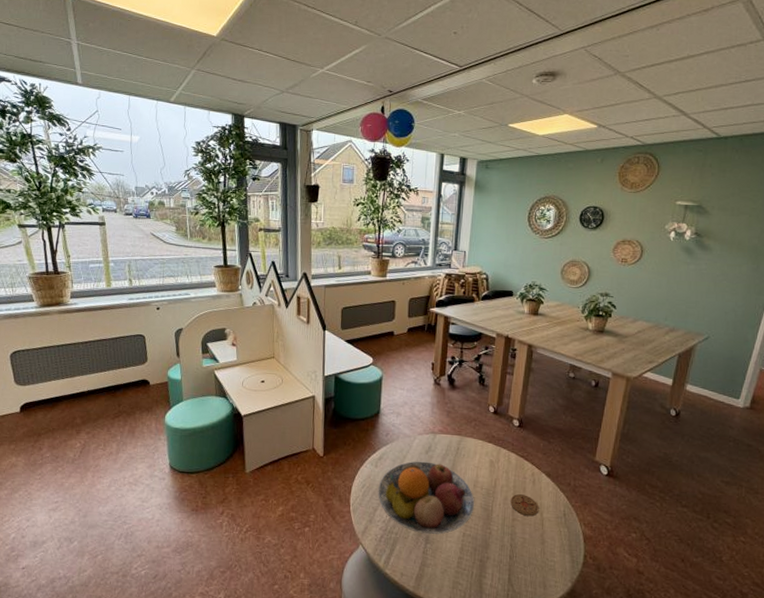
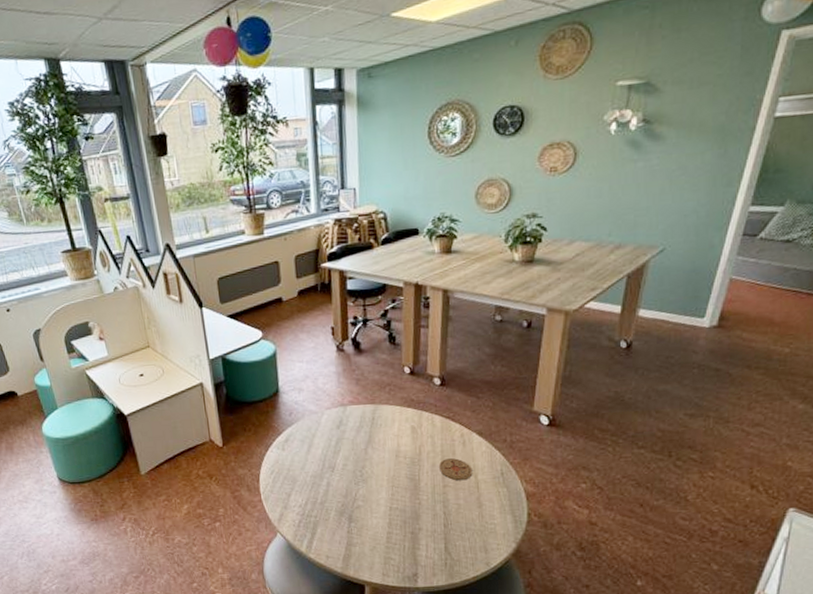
fruit bowl: present [378,461,475,535] -> none [289,437,399,513]

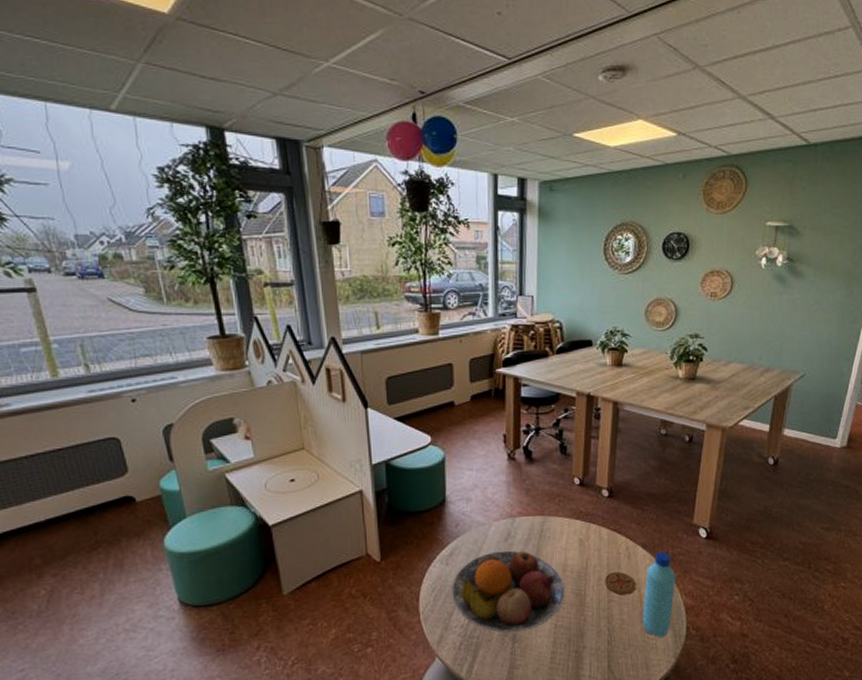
fruit bowl: none [289,437,399,513] -> present [452,550,566,633]
water bottle: none [479,439,516,523] -> present [642,552,676,638]

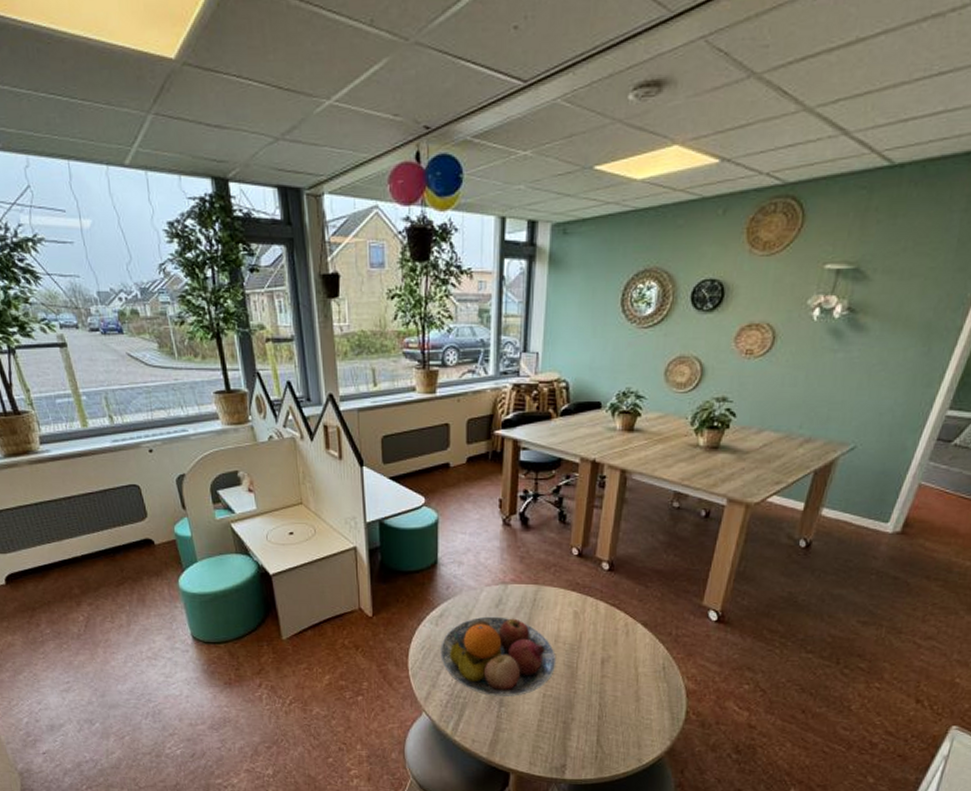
coaster: present [605,572,637,595] -> none [599,648,634,672]
water bottle: present [642,552,676,638] -> none [637,632,679,718]

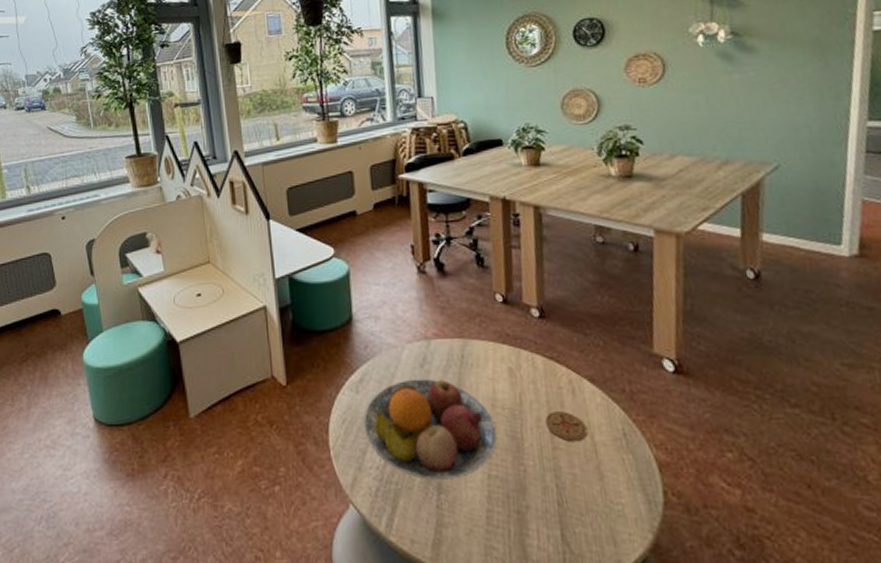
coaster: none [599,648,634,672] -> present [545,411,588,442]

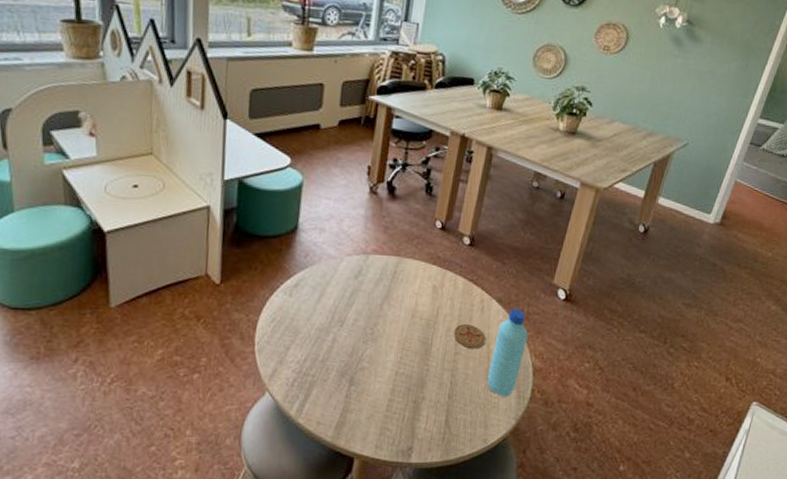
fruit bowl: present [363,378,498,479] -> none [291,288,412,374]
water bottle: none [598,388,641,502] -> present [487,309,529,397]

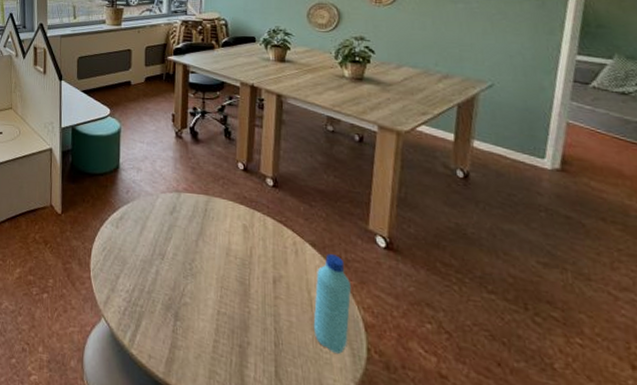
coaster: present [454,324,487,349] -> none [271,266,306,295]

